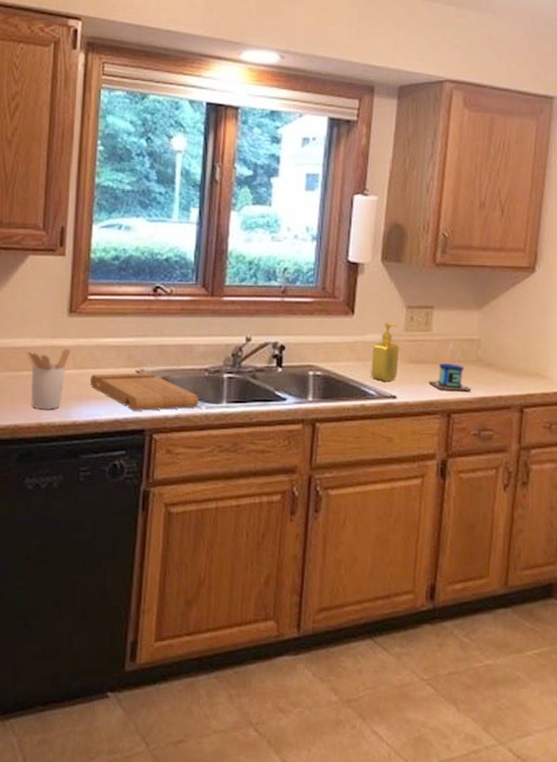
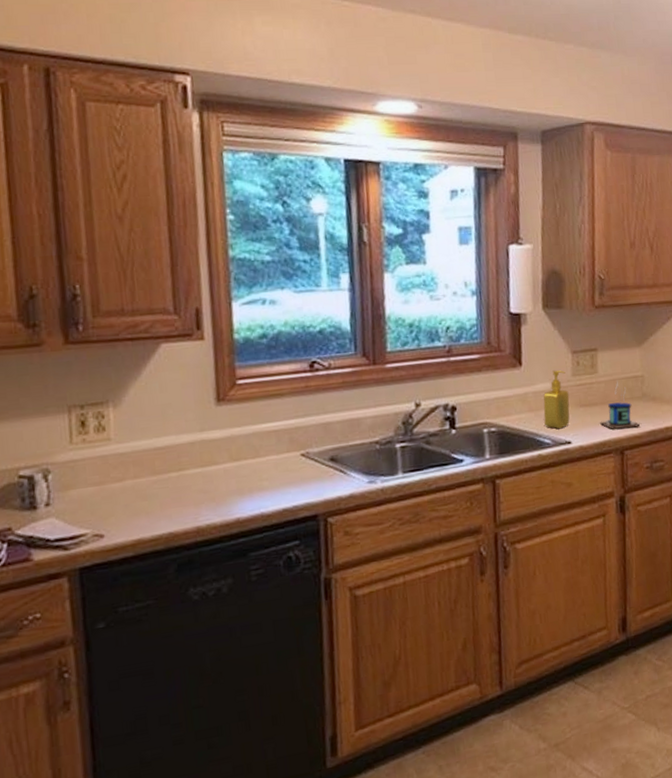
utensil holder: present [26,348,70,410] -> none [171,440,224,512]
cutting board: present [90,372,199,411] -> none [250,454,374,497]

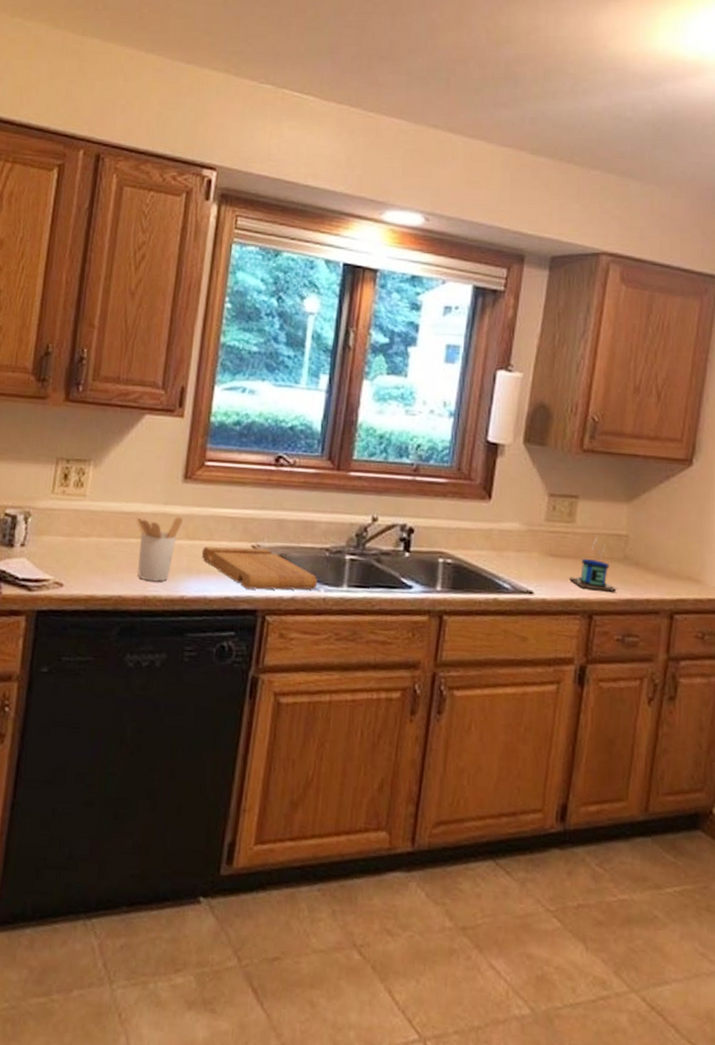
utensil holder: none [171,440,224,512] -> present [135,516,183,582]
cutting board: none [250,454,374,497] -> present [201,546,318,591]
soap dispenser: present [543,370,570,429] -> none [506,510,539,576]

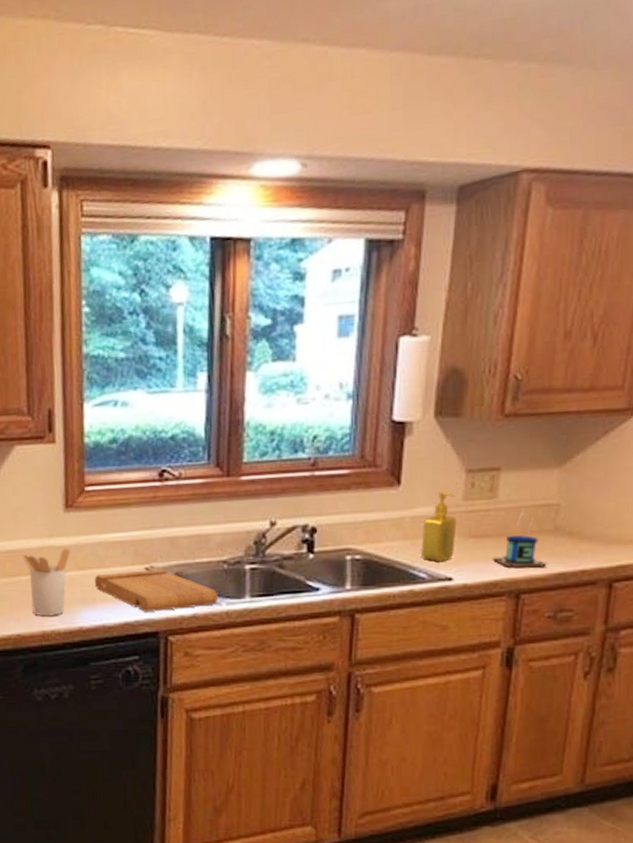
soap dispenser: none [506,510,539,576] -> present [421,492,457,563]

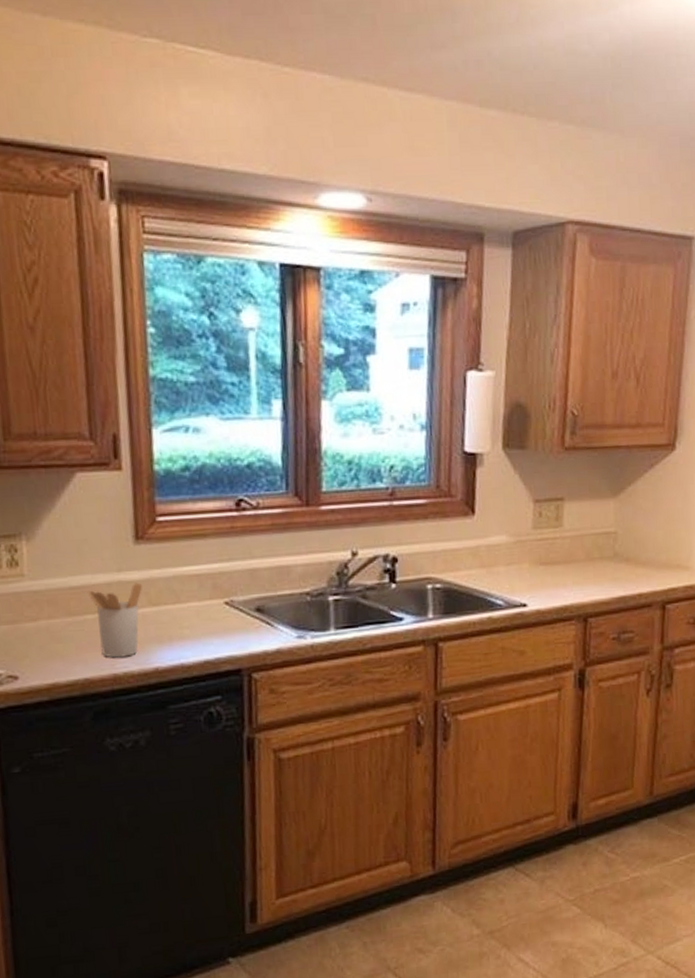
cutting board: present [94,569,219,612] -> none [169,603,303,649]
soap dispenser: present [421,492,457,563] -> none [497,521,528,590]
mug: present [493,508,546,568] -> none [562,536,609,593]

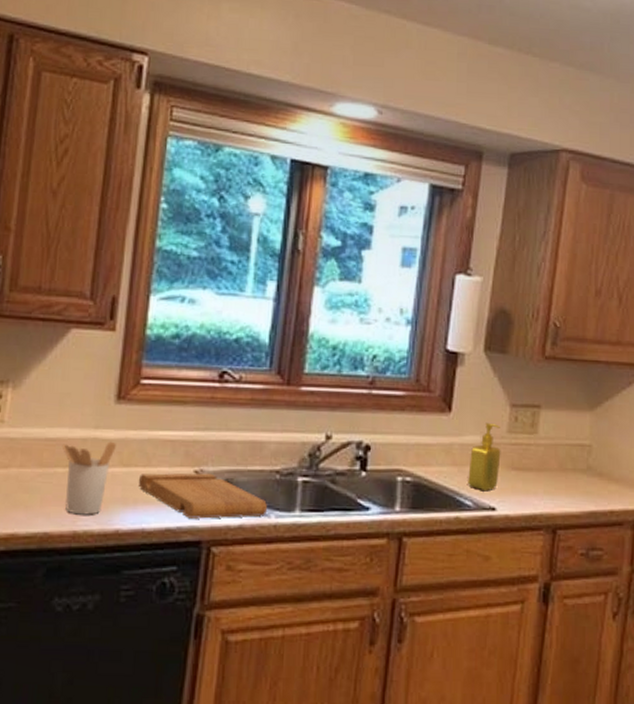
cutting board: none [169,603,303,649] -> present [138,473,268,519]
soap dispenser: none [497,521,528,590] -> present [468,422,501,492]

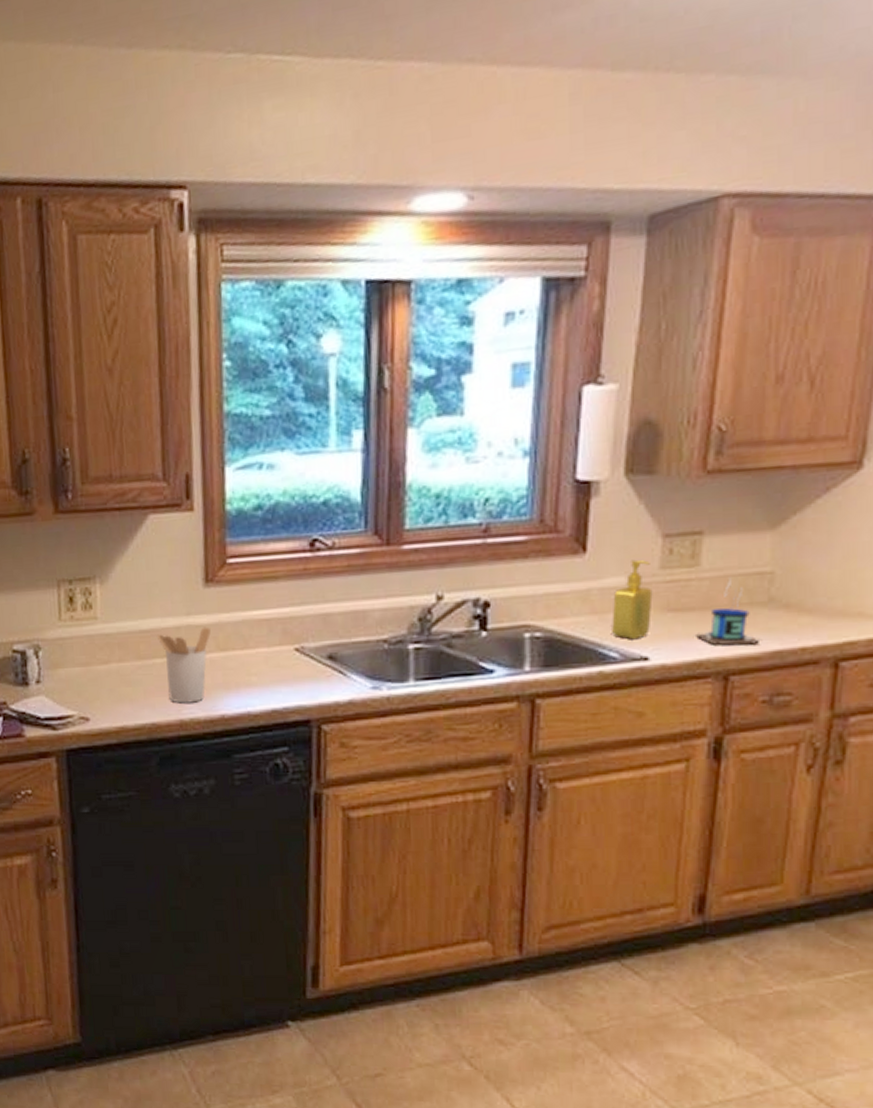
cutting board: present [138,473,268,519] -> none [237,649,379,698]
mug: none [533,446,580,505] -> present [696,577,759,645]

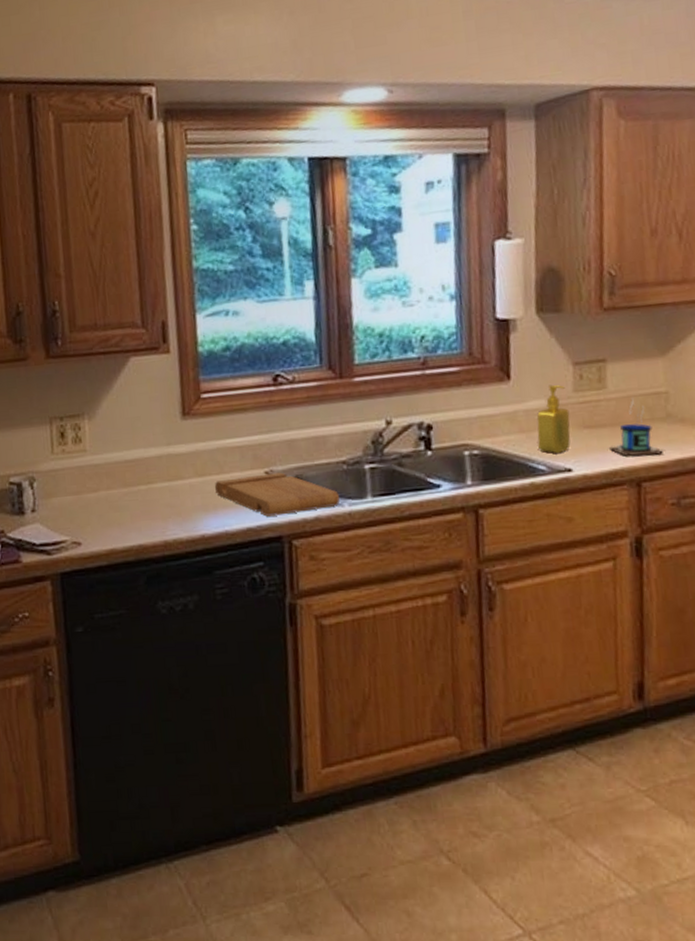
utensil holder: present [156,626,211,703] -> none [140,455,189,526]
cutting board: none [237,649,379,698] -> present [214,472,340,517]

